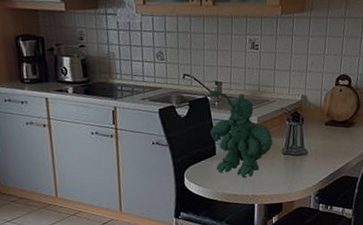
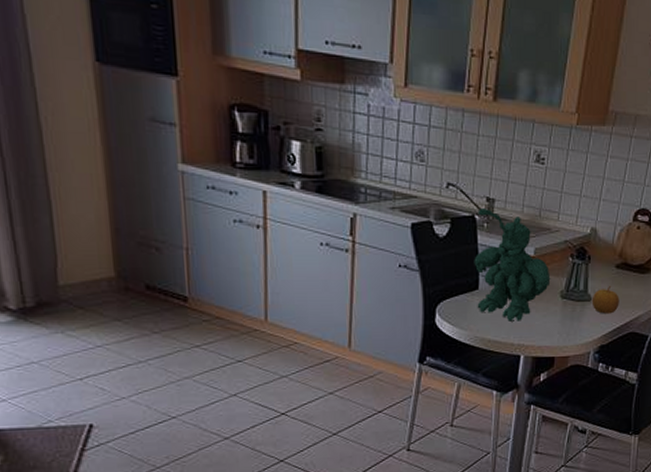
fruit: none [308,140,331,164] -> present [591,286,619,314]

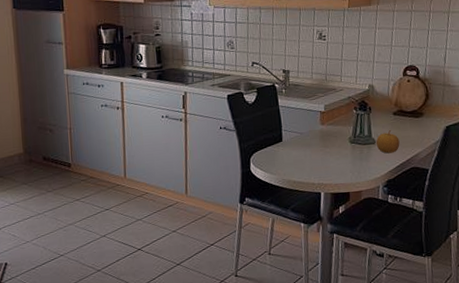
plant: present [474,207,551,321] -> none [277,77,340,165]

